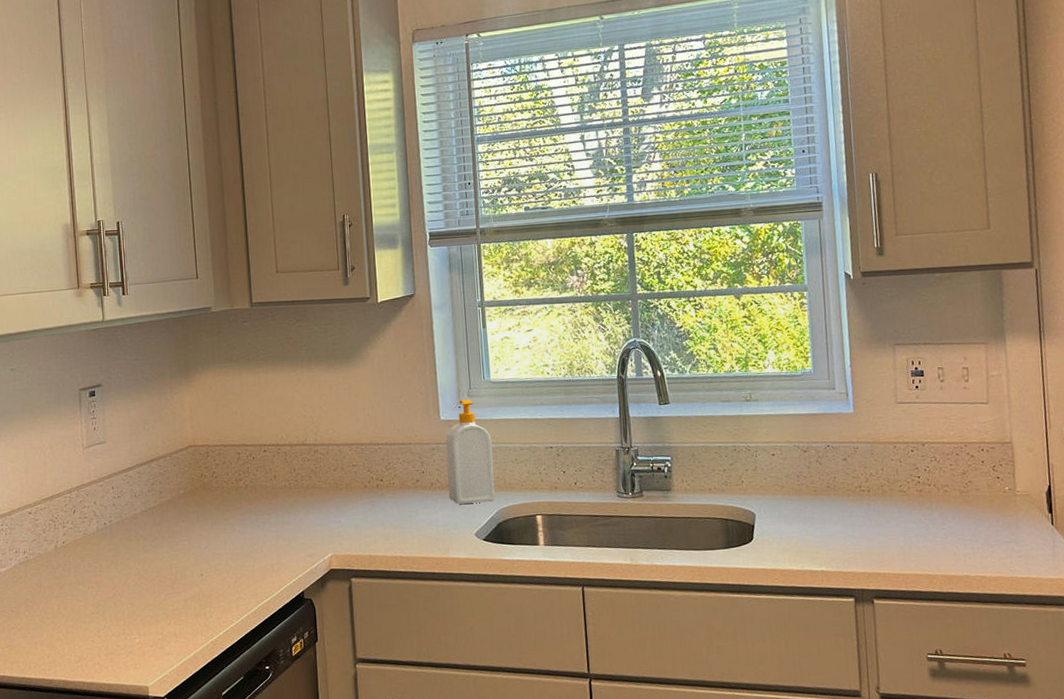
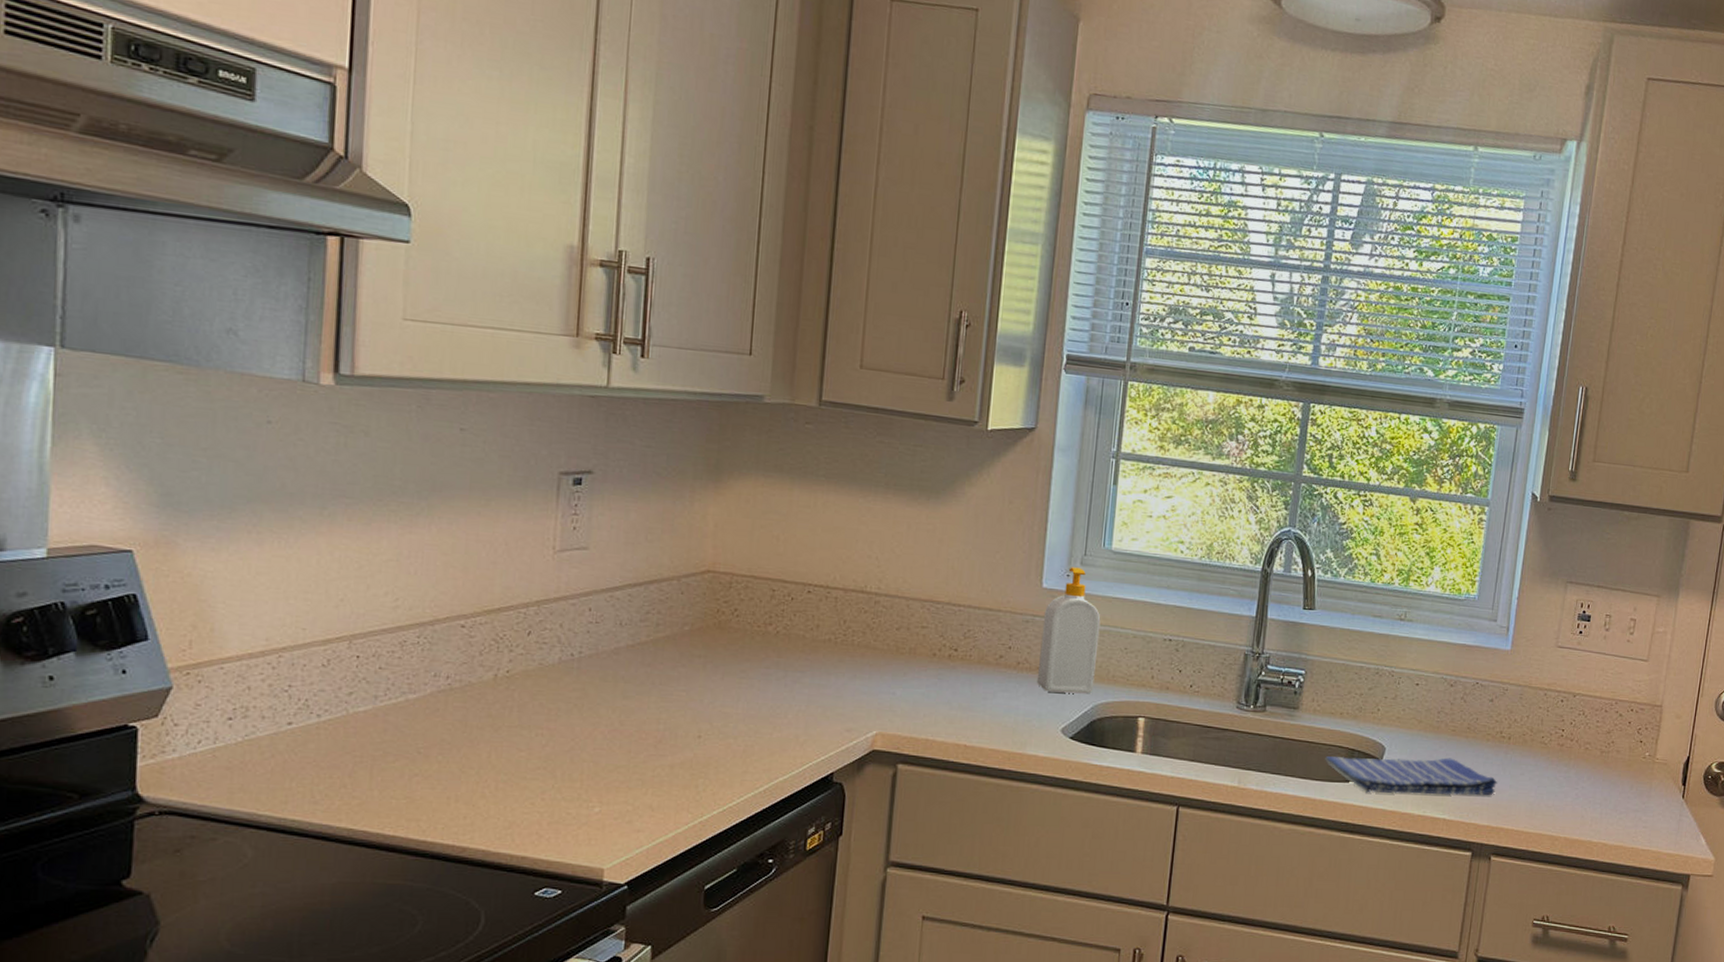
dish towel: none [703,515,866,556] -> present [1325,756,1498,796]

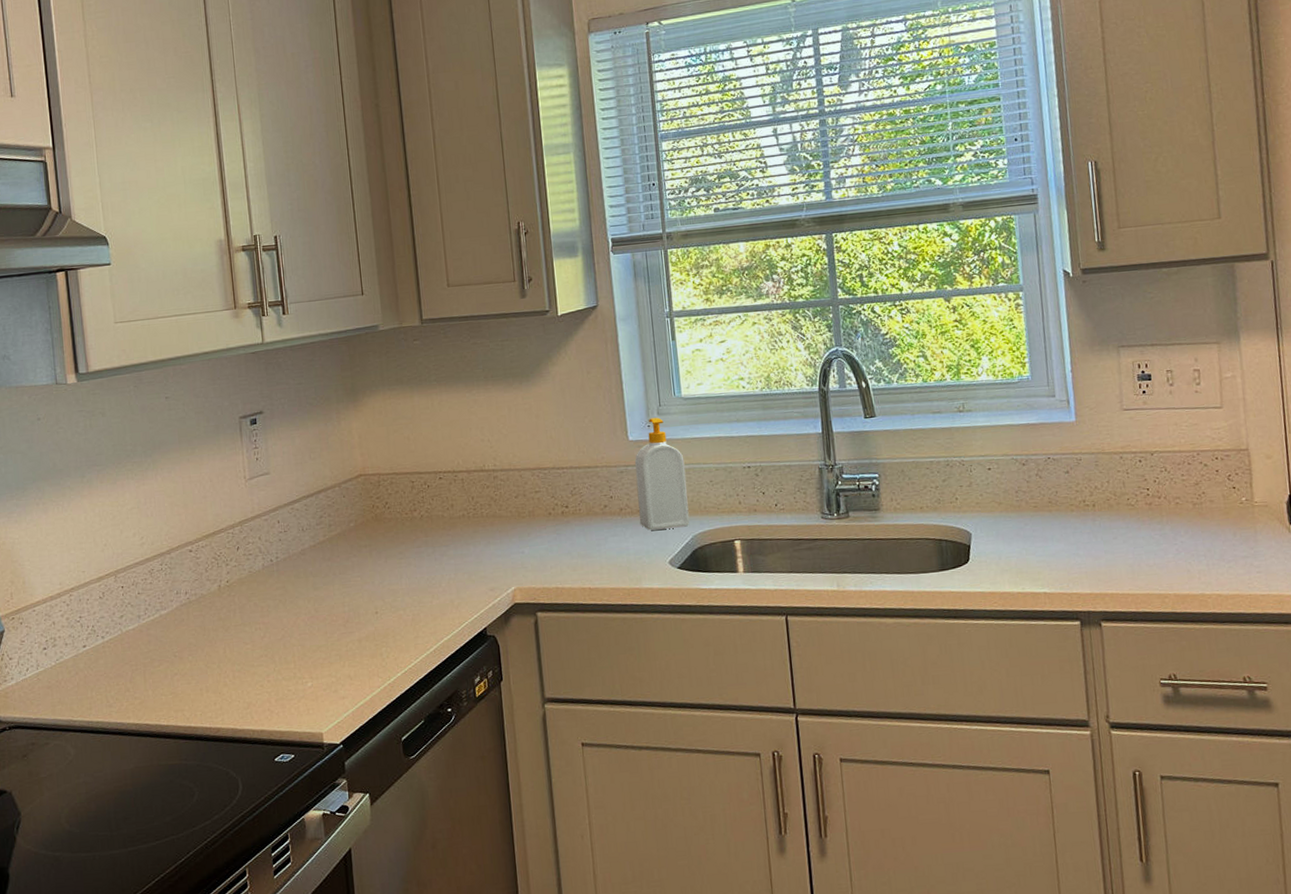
dish towel: present [1325,756,1498,796] -> none [914,533,1092,579]

